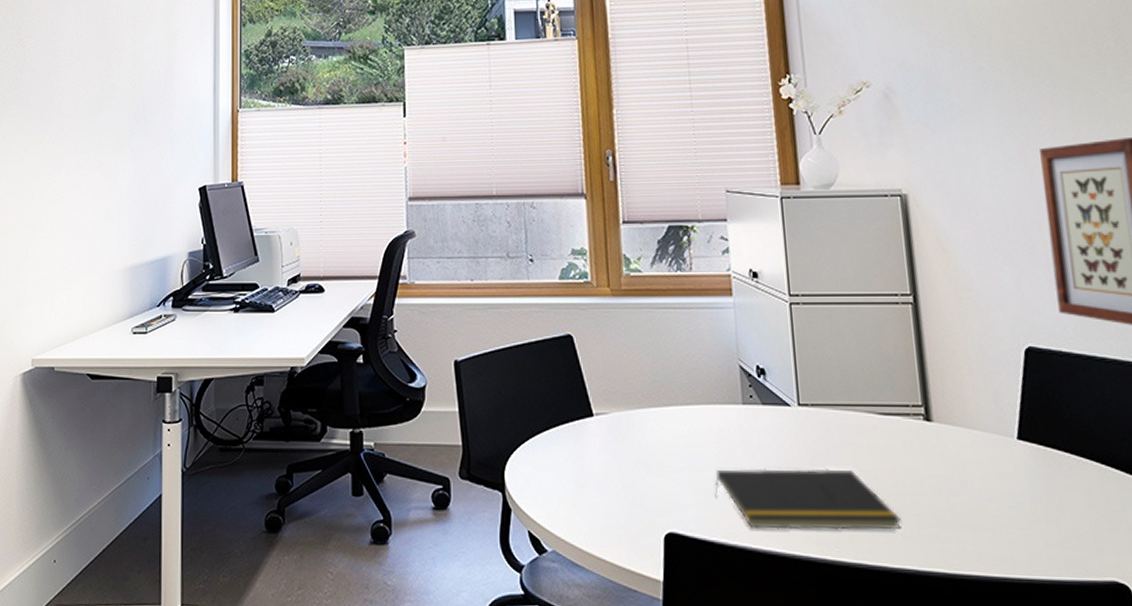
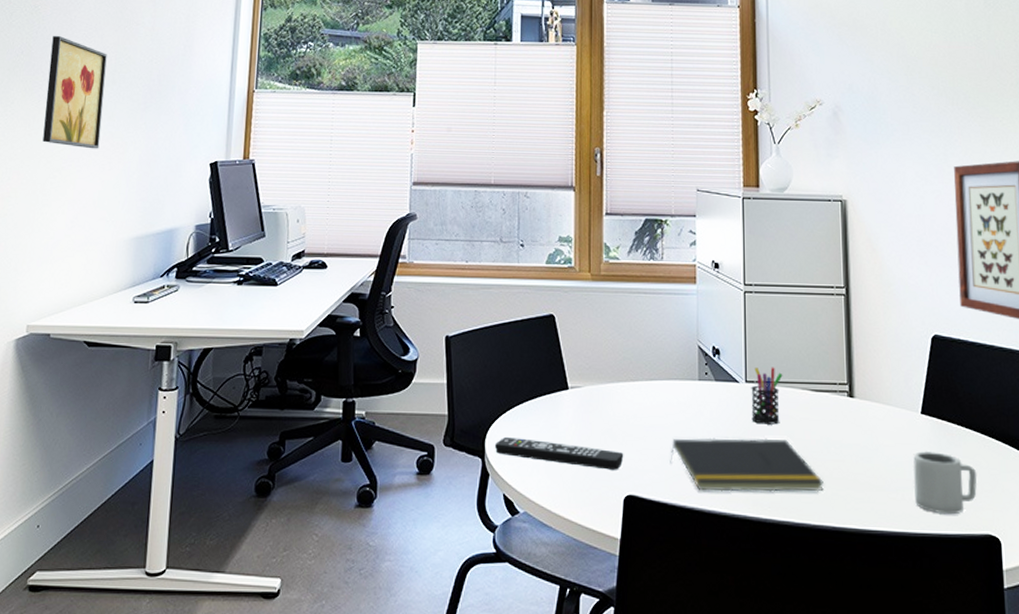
wall art: none [35,67,91,179] -> present [42,36,107,149]
remote control: none [514,468,661,505] -> present [494,436,624,470]
pen holder: none [805,387,843,453] -> present [751,367,783,425]
cup: none [1011,482,1096,558] -> present [913,450,977,515]

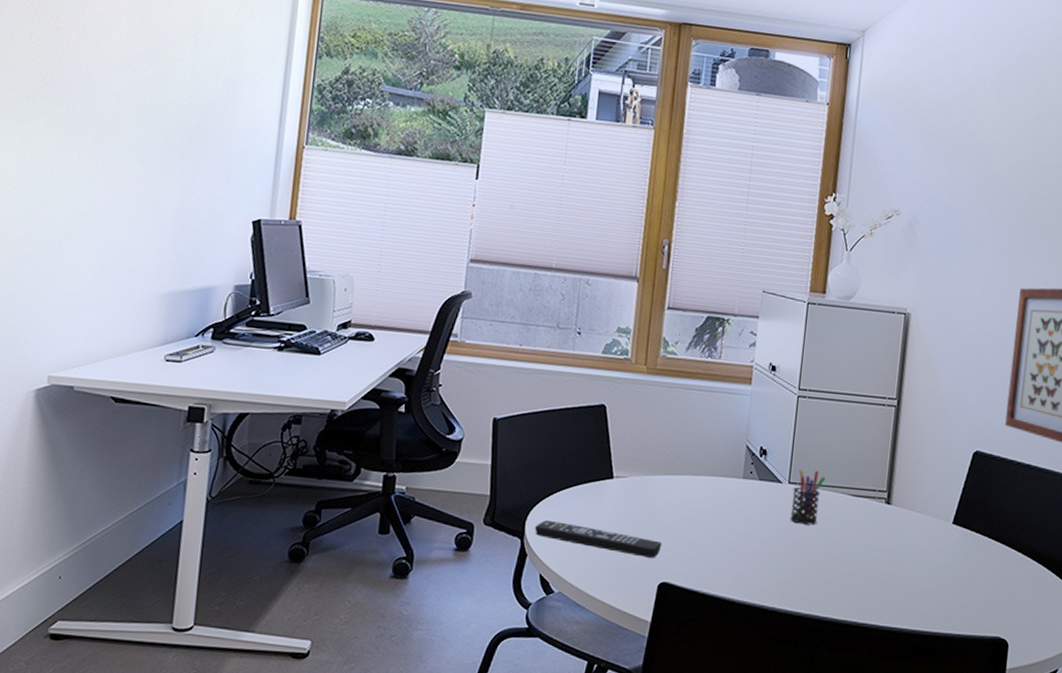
wall art: present [42,36,107,149] -> none [66,65,141,195]
notepad: present [670,438,824,492] -> none [706,532,851,590]
cup: present [913,450,977,515] -> none [935,558,997,617]

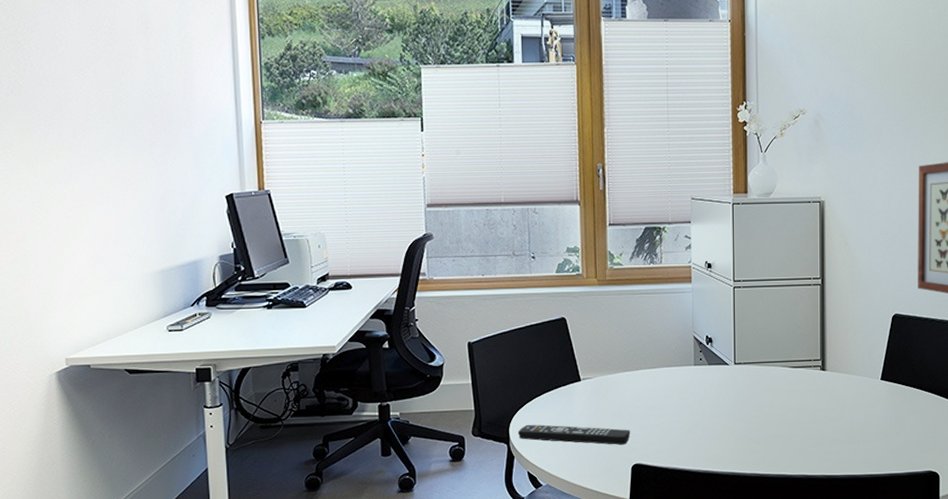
pen holder: present [790,470,826,525] -> none [739,350,766,398]

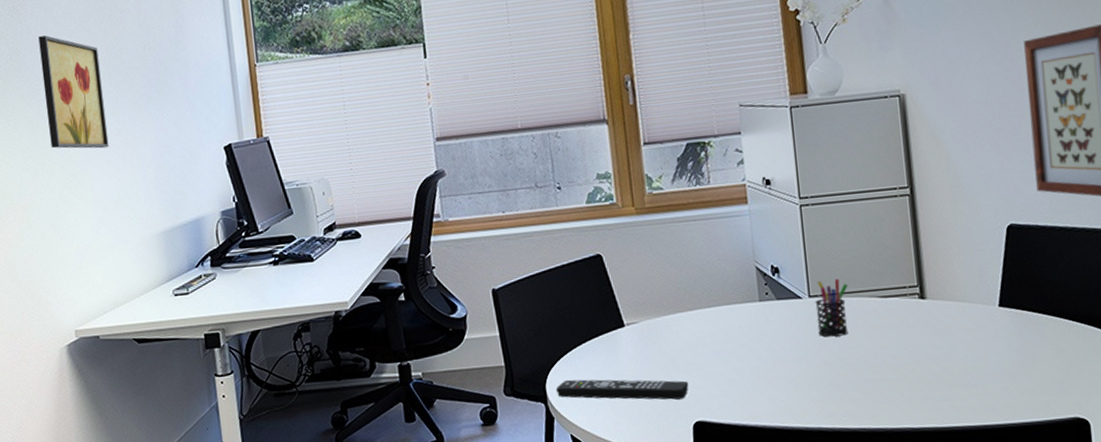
wall art: none [42,73,110,187] -> present [38,35,109,149]
pen holder: none [739,350,766,398] -> present [815,278,849,337]

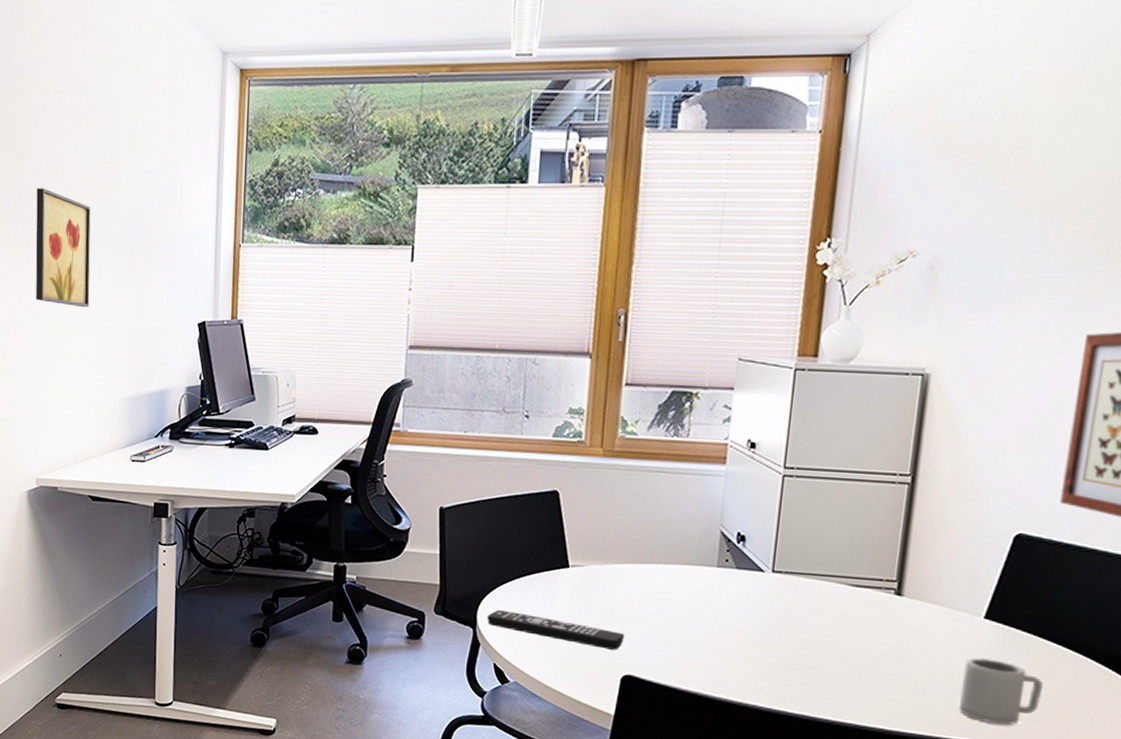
pen holder: present [815,278,849,337] -> none [774,557,818,618]
cup: none [992,342,1062,404] -> present [959,657,1044,725]

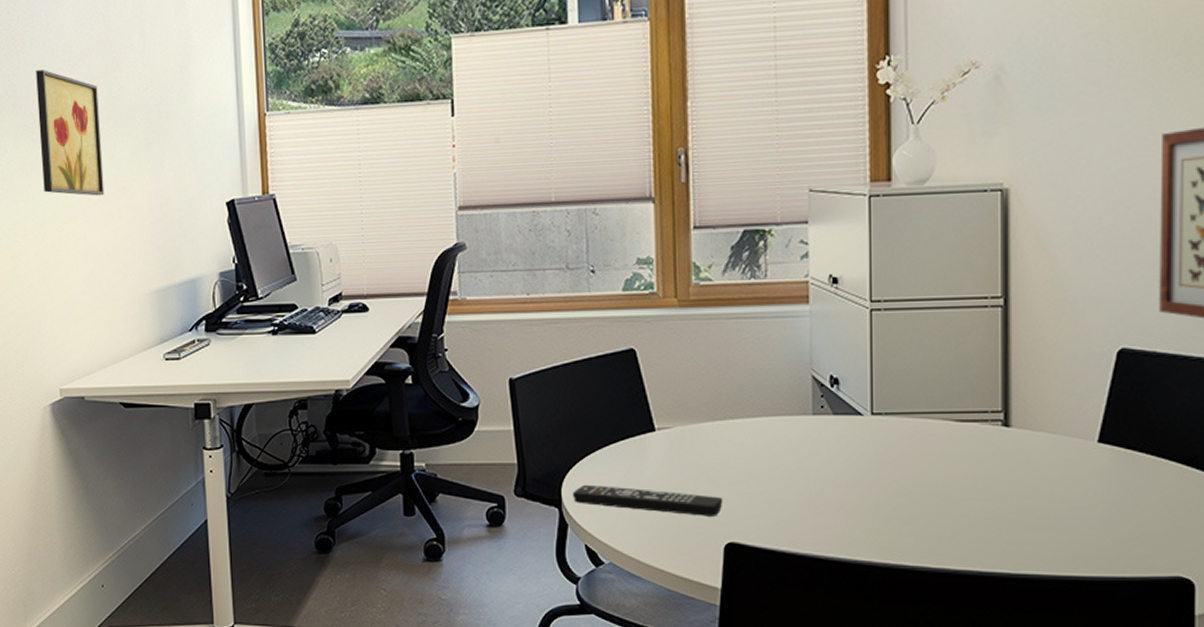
cup: present [959,657,1044,725] -> none [1083,484,1169,556]

